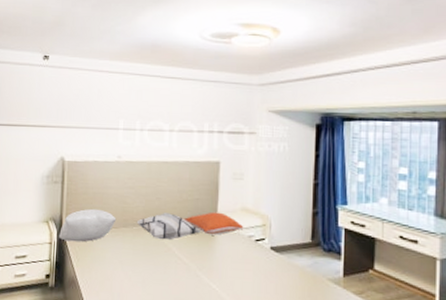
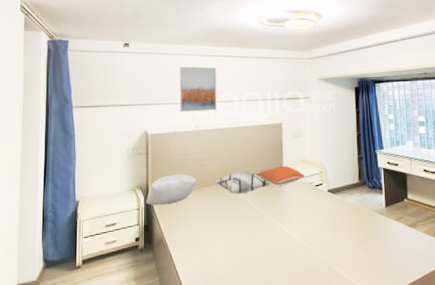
wall art: none [101,86,145,140] -> present [179,66,217,112]

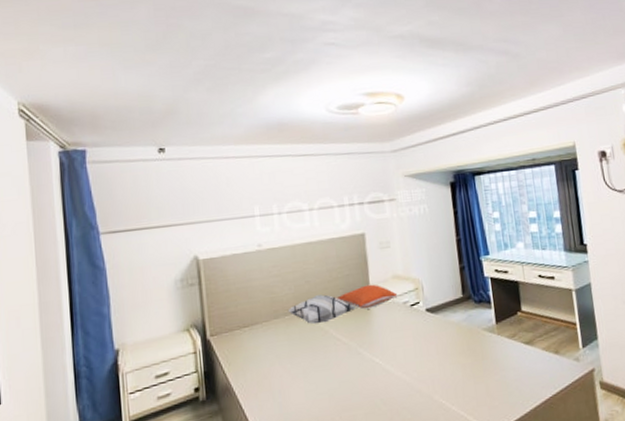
pillow: present [146,173,198,206] -> none [204,304,266,347]
wall art: present [179,66,217,112] -> none [231,170,283,229]

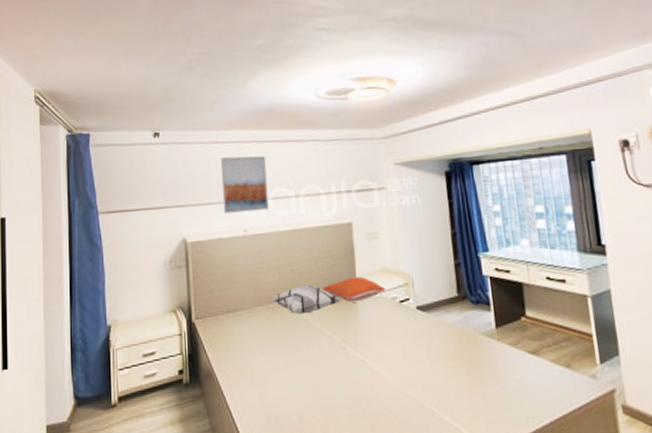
wall art: none [231,170,283,229] -> present [220,155,269,213]

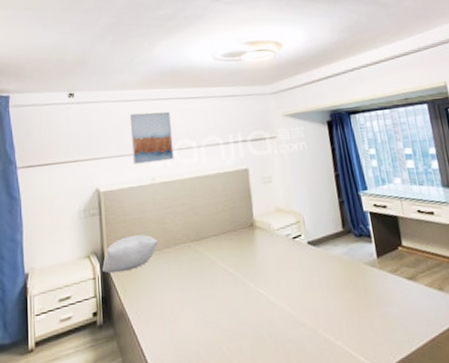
pillow: none [189,290,250,330] -> present [102,234,158,274]
decorative pillow: present [271,284,341,315] -> none [178,226,241,254]
pillow: present [321,276,386,303] -> none [222,216,280,241]

